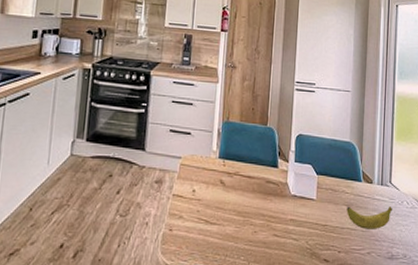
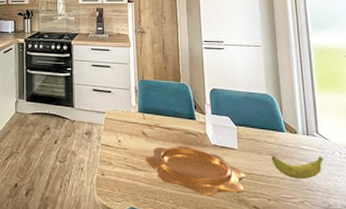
decorative bowl: none [220,196,321,250] -> present [145,146,246,196]

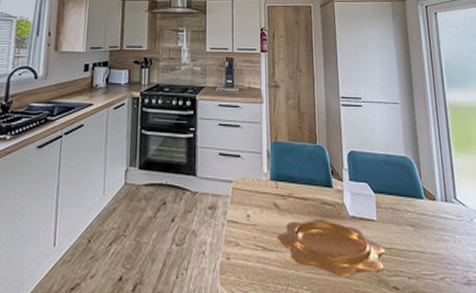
banana: present [271,155,324,179] -> none [411,225,462,252]

